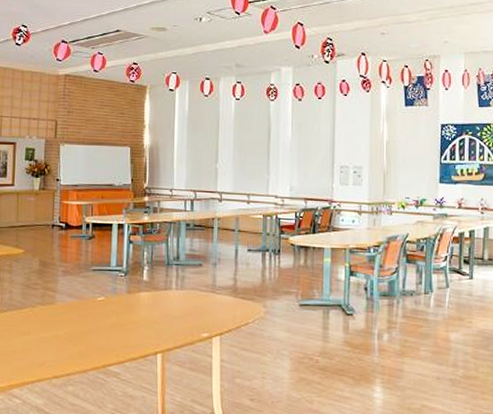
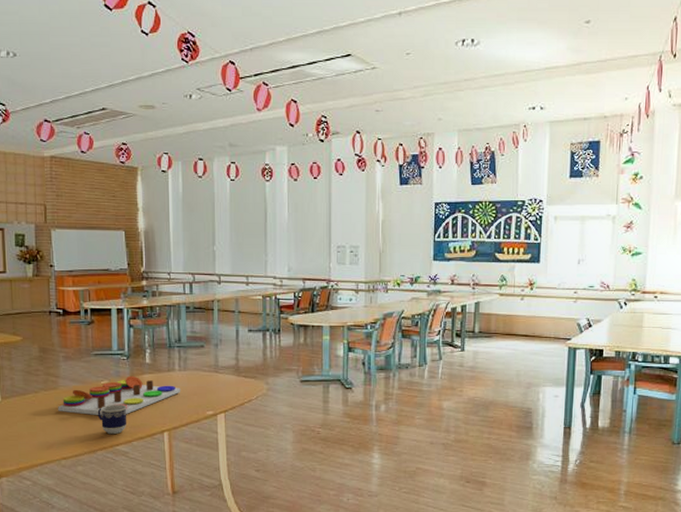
board game: none [53,293,176,334] -> present [58,375,180,416]
cup: none [92,322,122,354] -> present [97,405,127,435]

